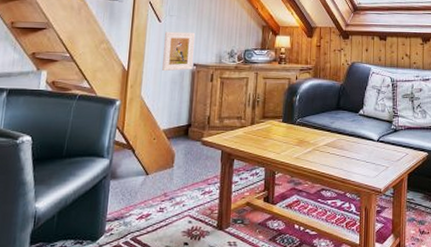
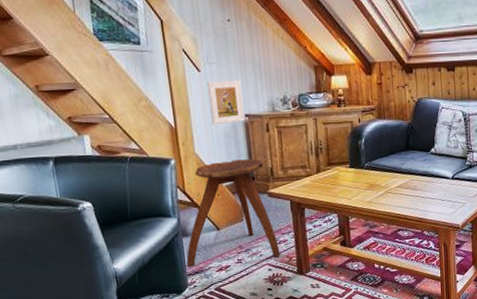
stool: none [107,106,203,211] -> present [186,159,280,266]

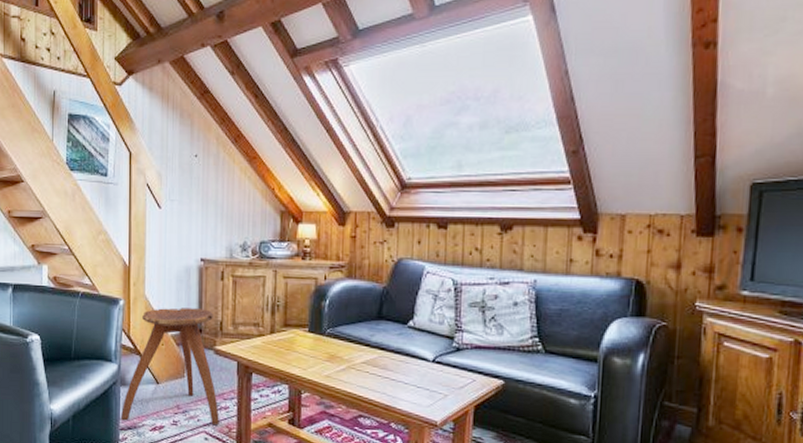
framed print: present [207,80,246,126] -> none [166,219,201,268]

